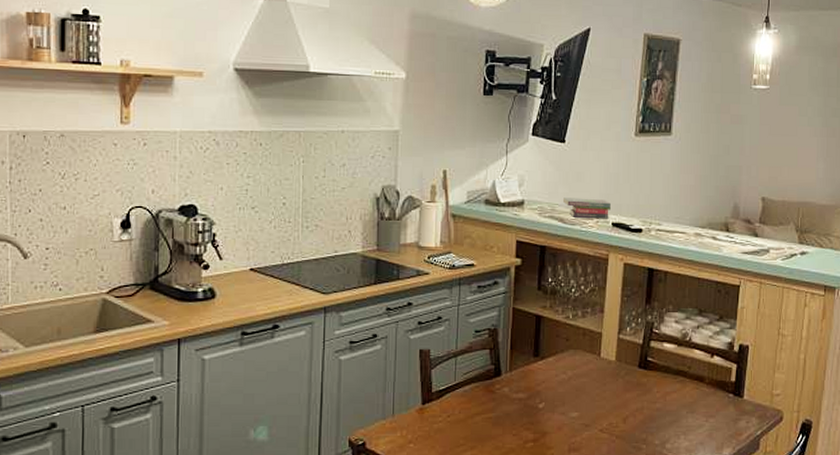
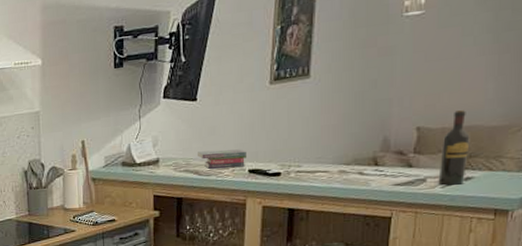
wine bottle: none [779,186,805,258] -> present [438,110,470,186]

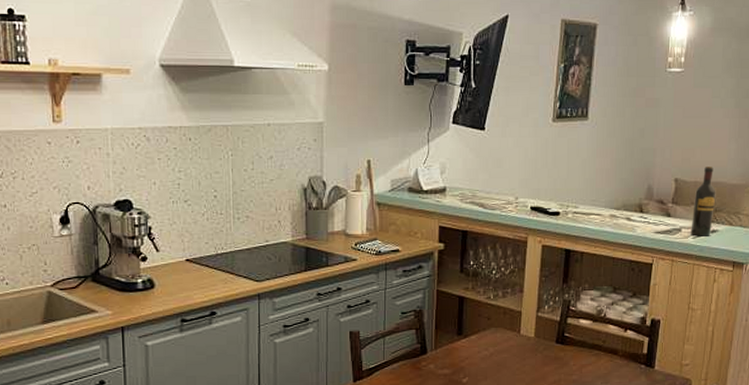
books: present [198,149,246,169] -> none [484,183,529,204]

